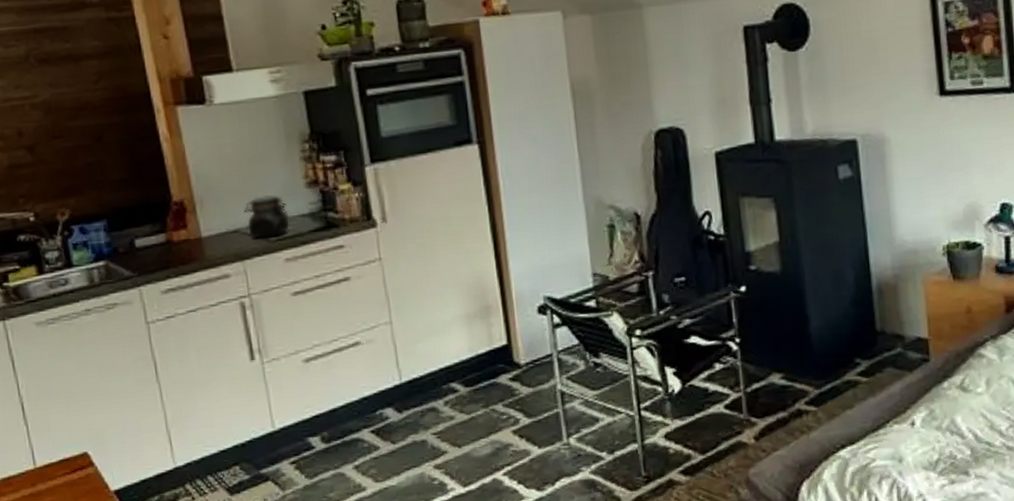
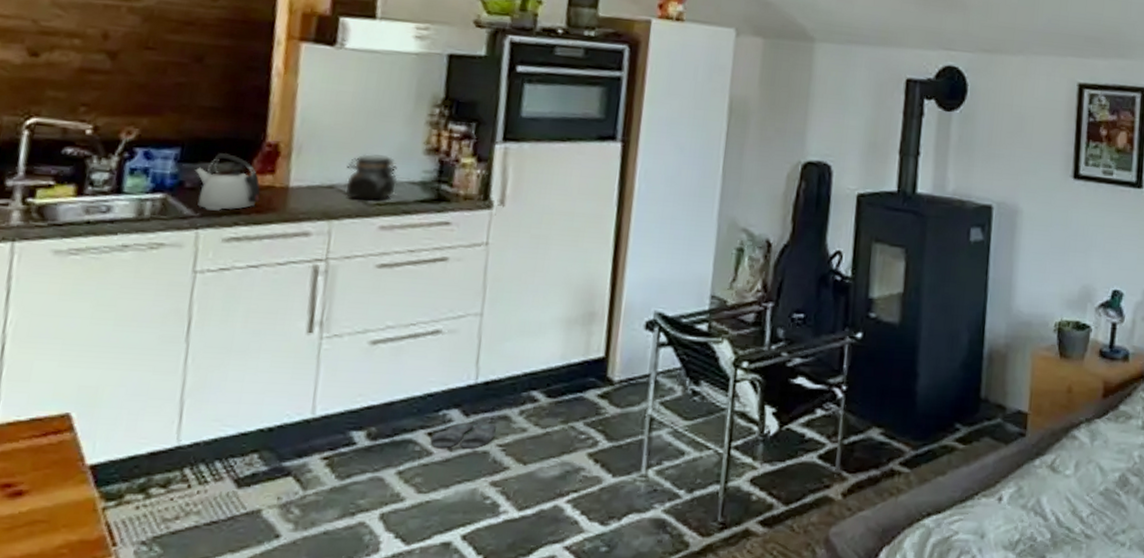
kettle: none [123,216,182,269] -> present [195,152,260,211]
slippers: none [374,416,429,443] -> present [430,422,497,449]

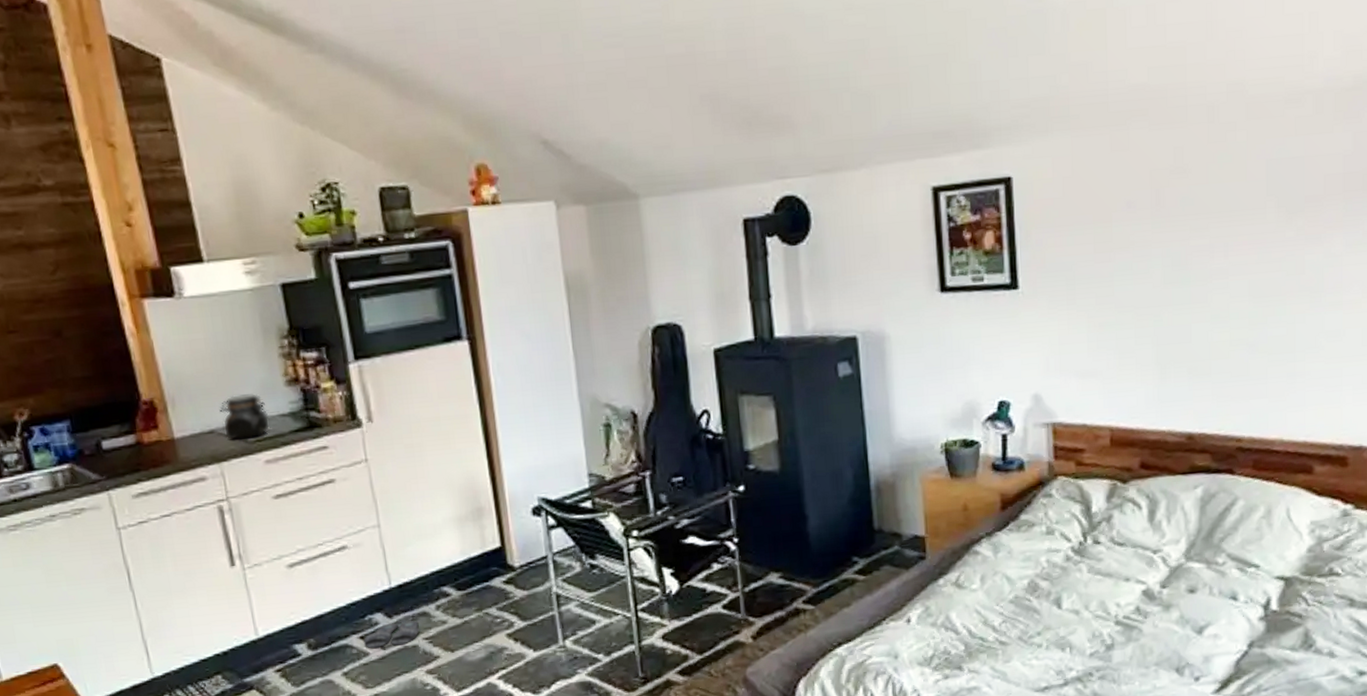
kettle: present [195,152,260,211] -> none [88,417,153,472]

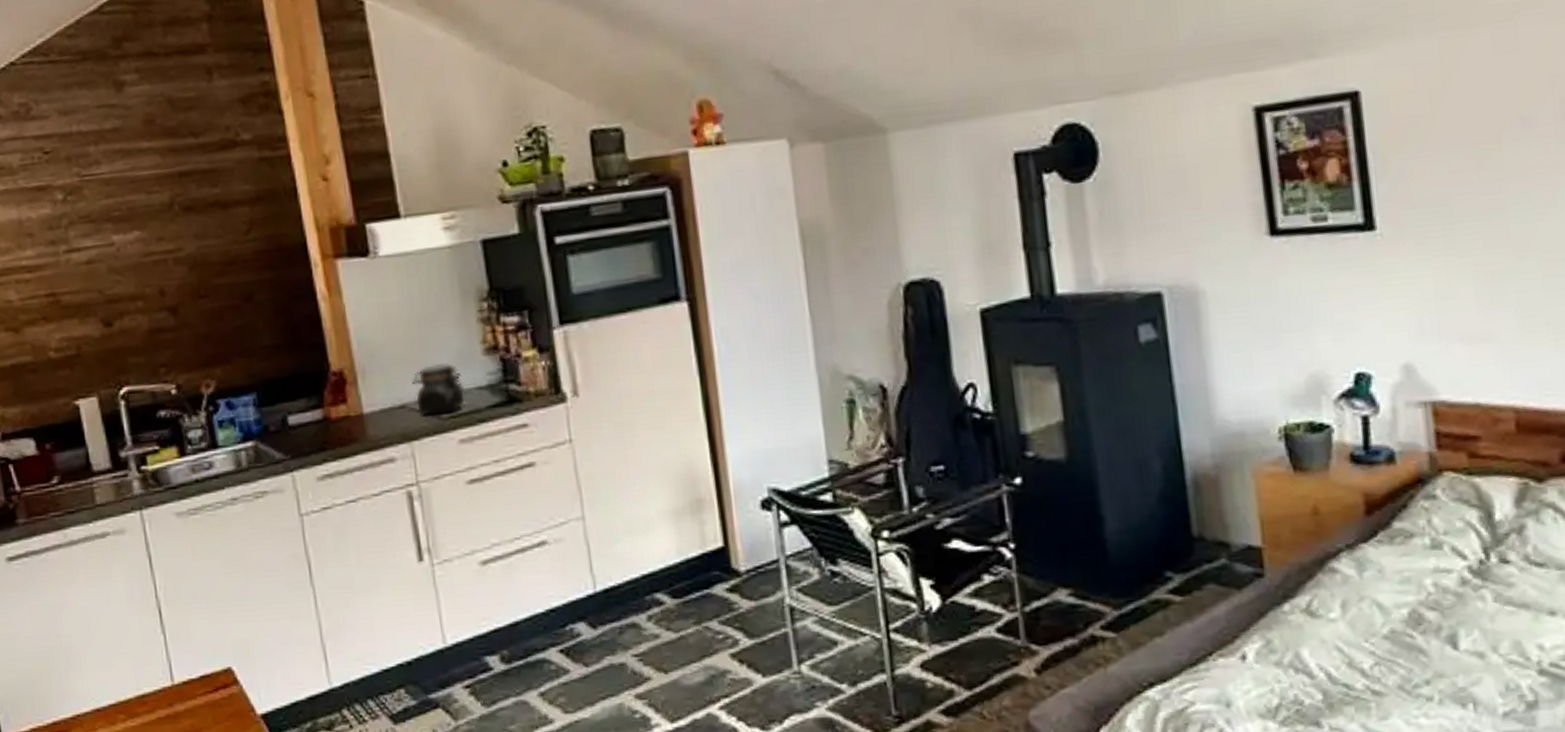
slippers: present [364,620,421,649] -> none [564,633,629,666]

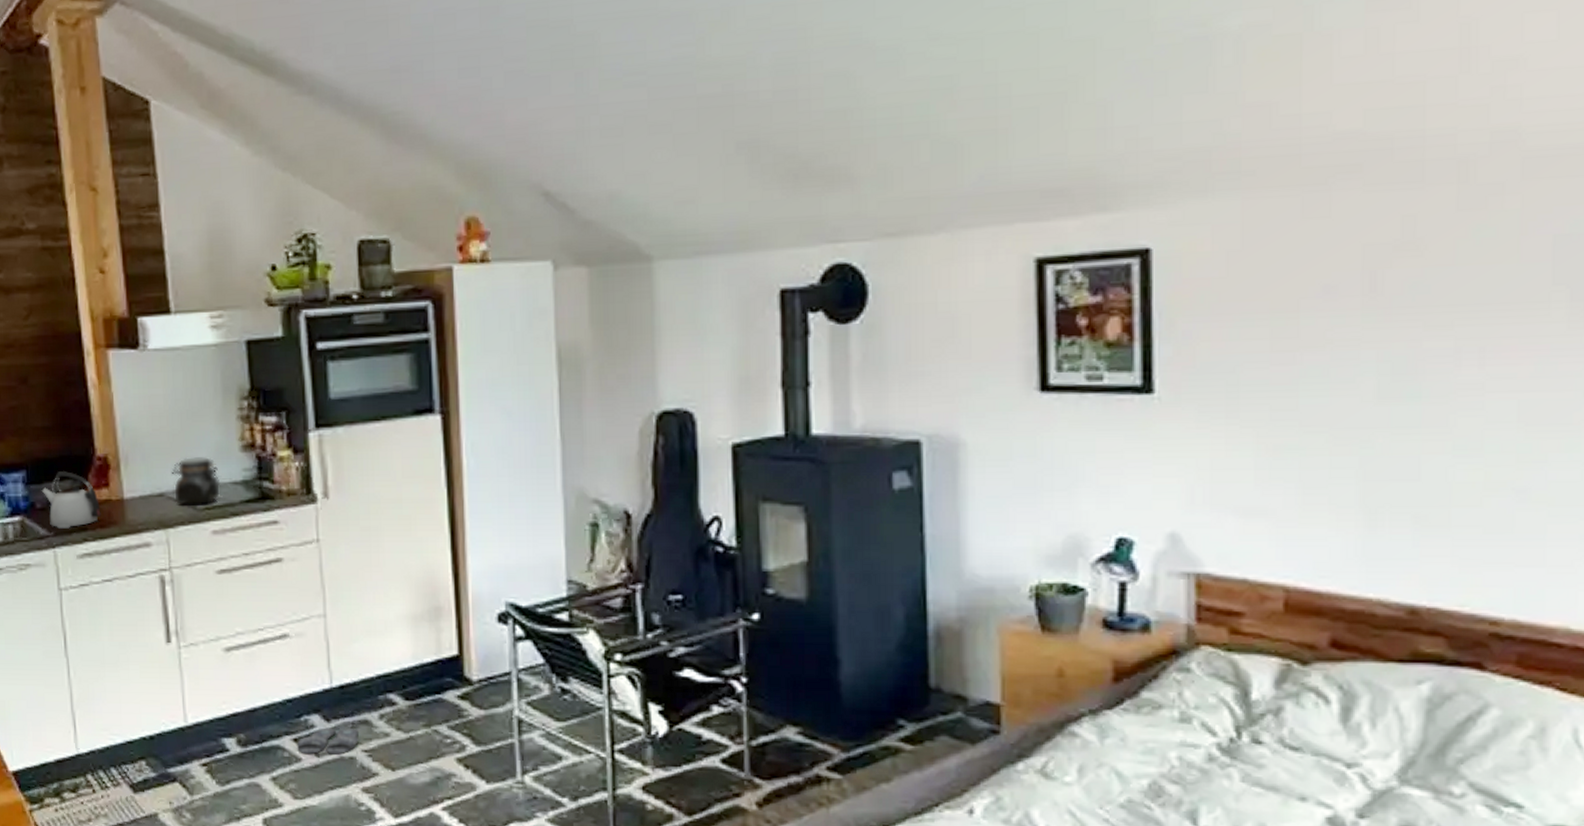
kettle: none [274,389,340,451] -> present [41,470,101,529]
slippers: none [564,633,629,666] -> present [297,727,360,755]

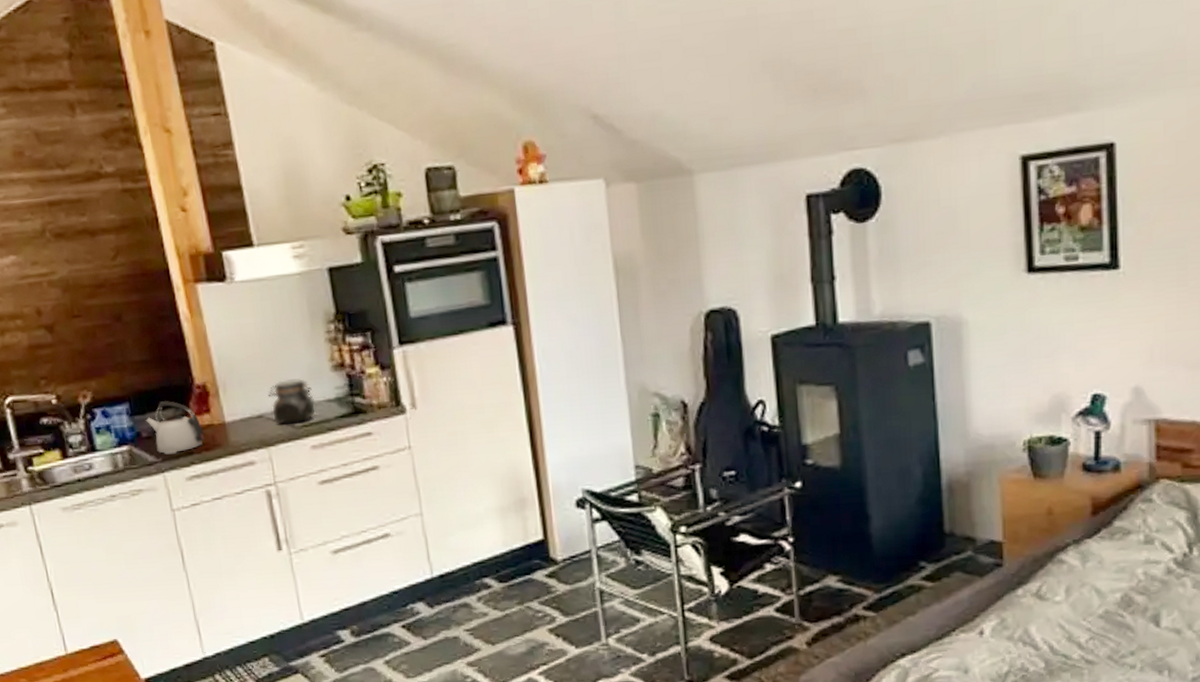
slippers: present [297,727,360,755] -> none [405,611,462,639]

